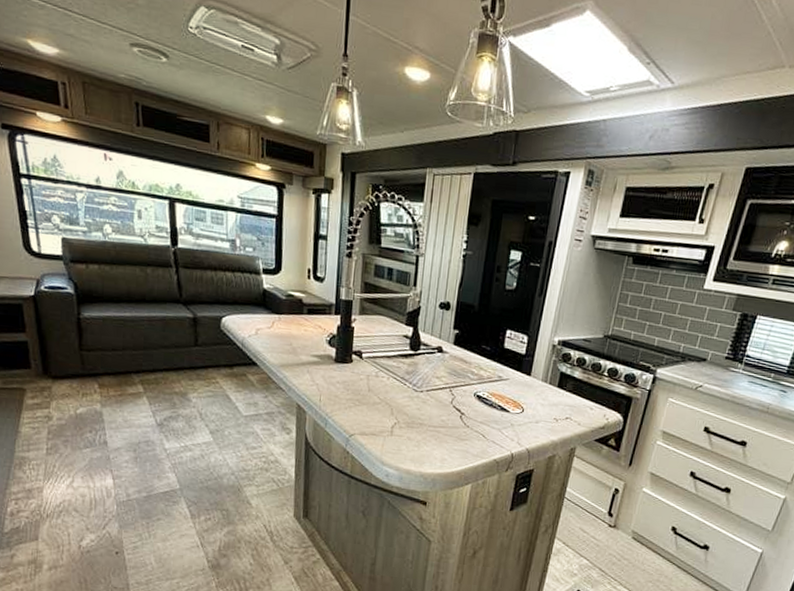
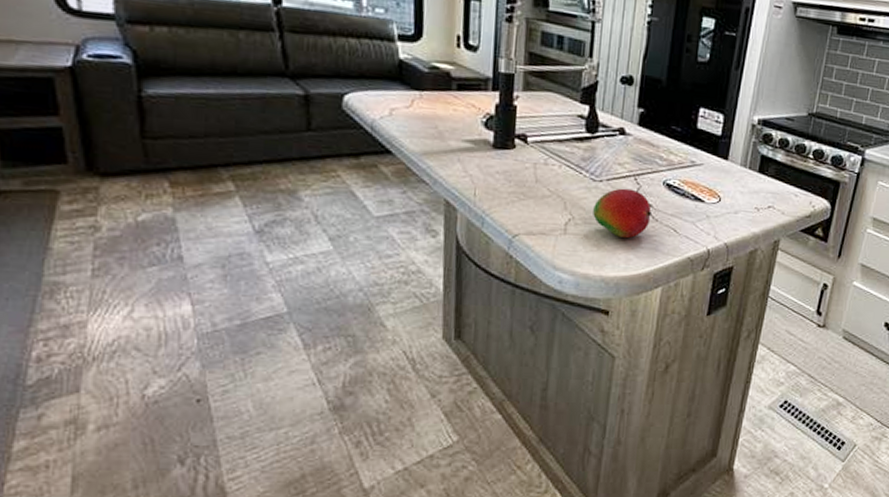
fruit: none [415,398,464,441] -> present [593,188,652,239]

